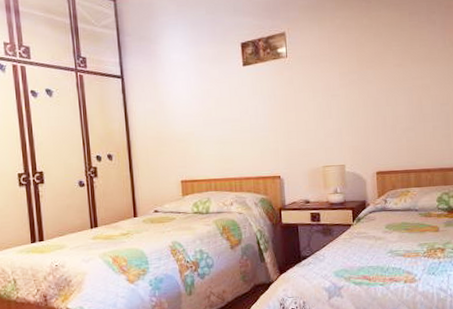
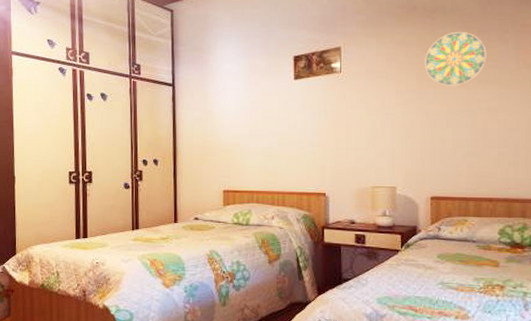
decorative plate: none [363,13,418,66] -> present [425,31,487,86]

